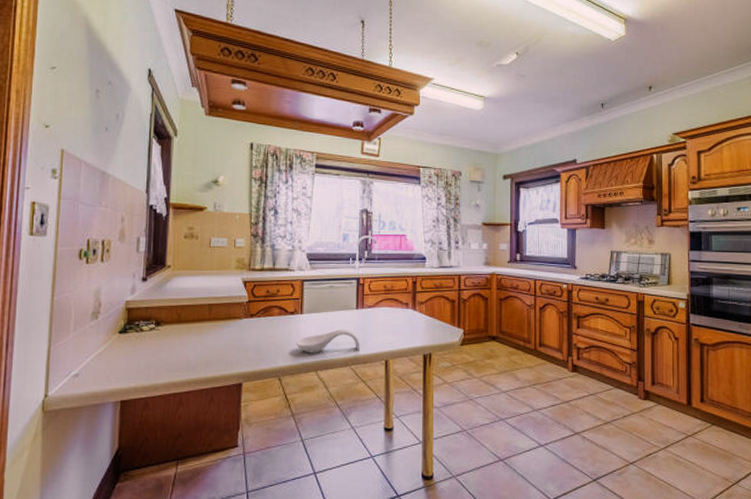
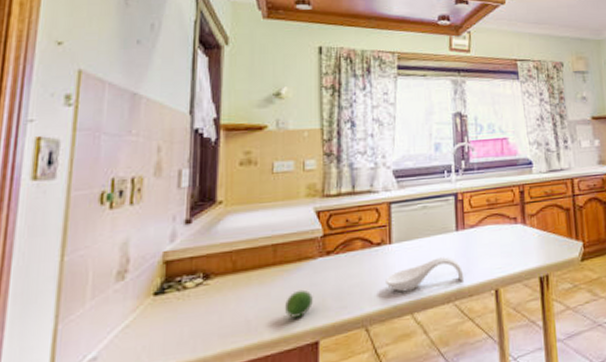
fruit: none [217,342,240,363] -> present [285,289,314,318]

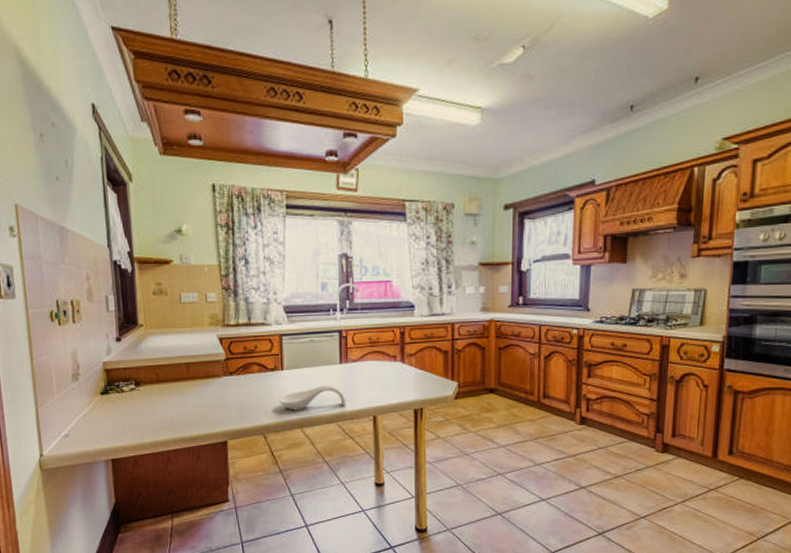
fruit: present [285,289,314,318] -> none [199,401,222,422]

